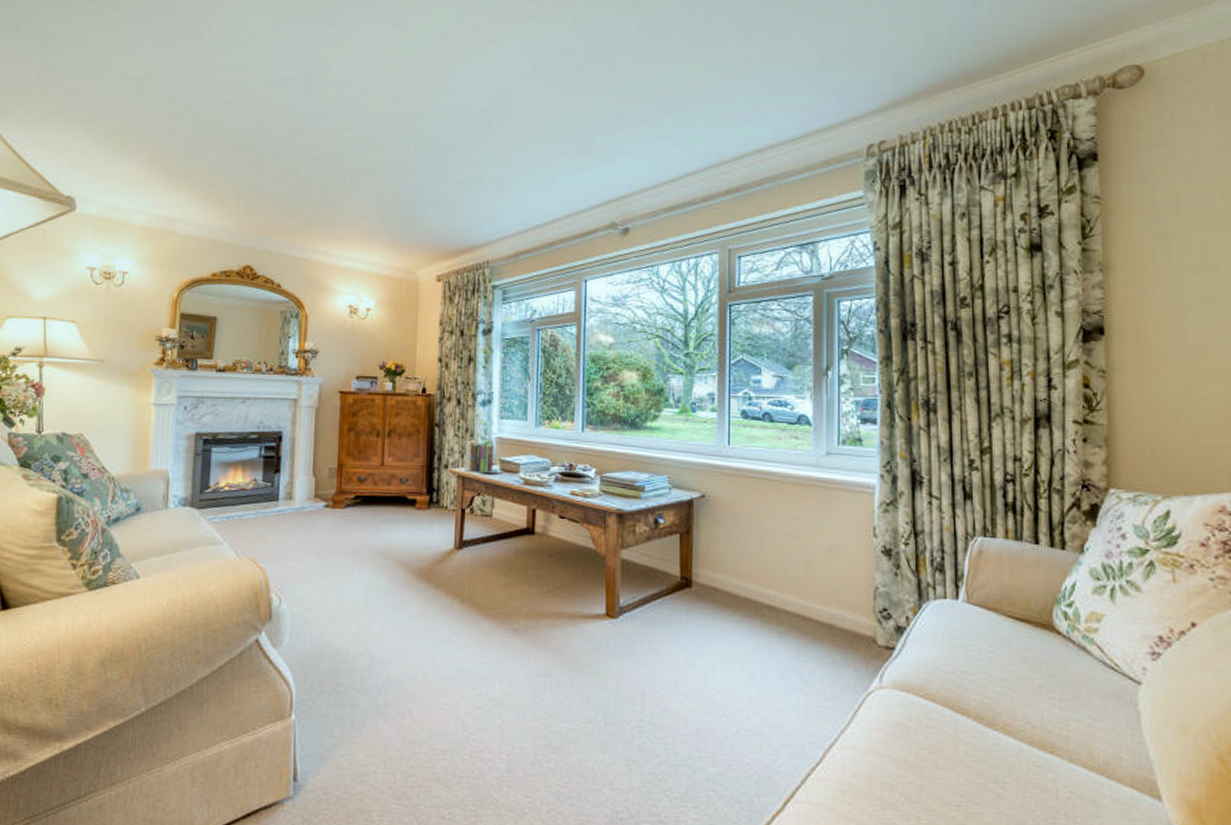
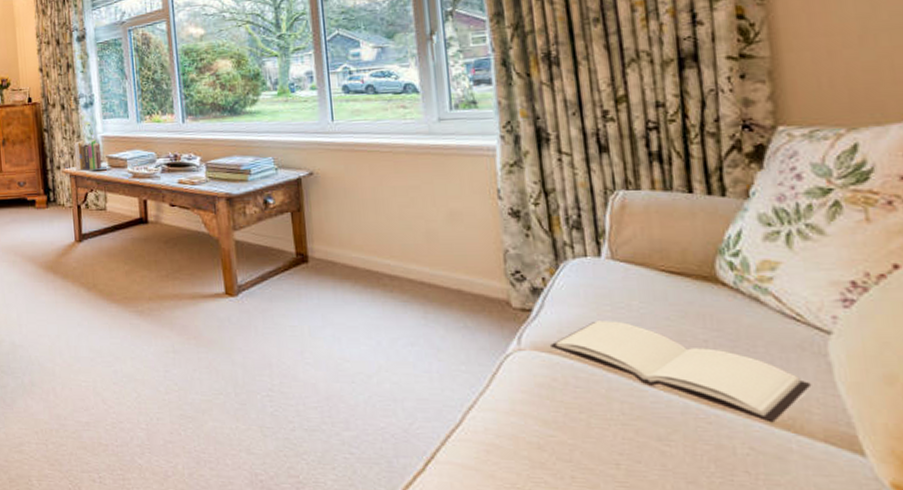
book: none [909,662,1123,768] -> present [550,321,812,423]

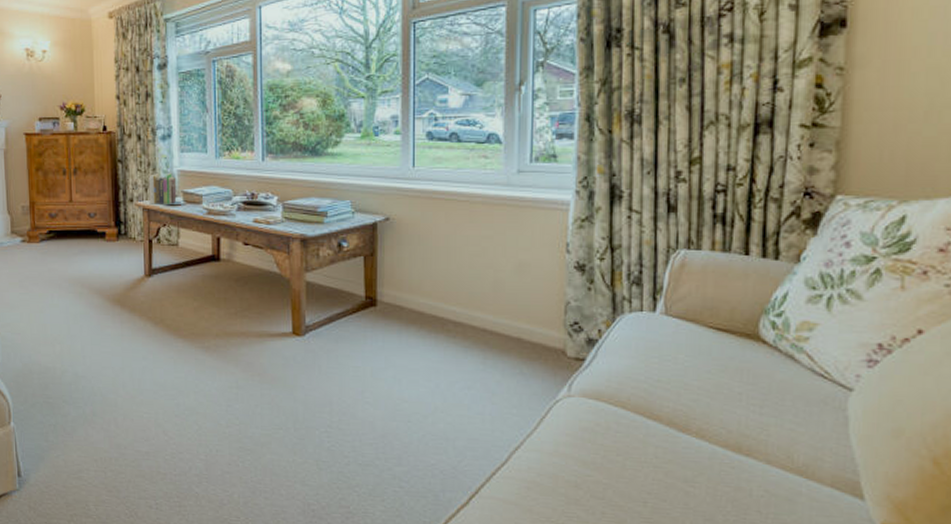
book: present [550,321,812,423] -> none [598,371,828,469]

